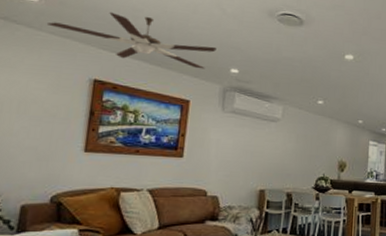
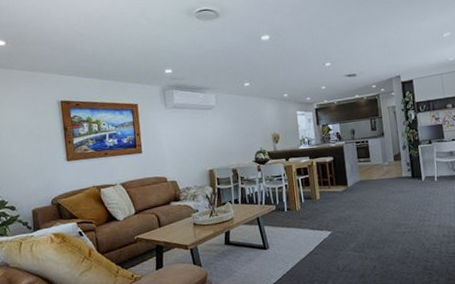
ceiling fan: present [46,11,217,69] -> none [16,39,150,79]

